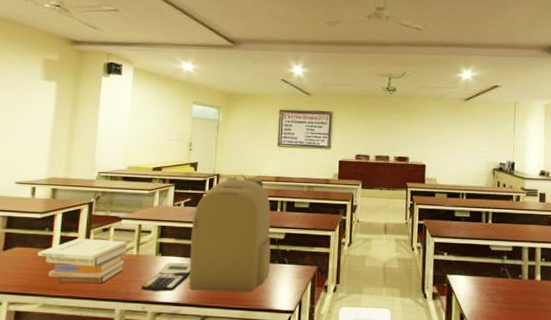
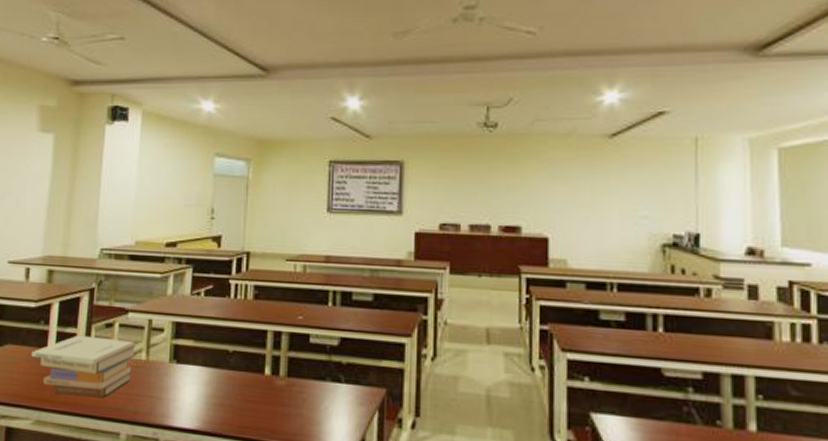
calculator: present [141,262,191,292] -> none [151,372,214,414]
backpack: present [188,174,271,292] -> none [211,251,320,421]

